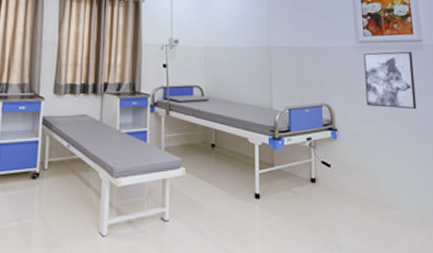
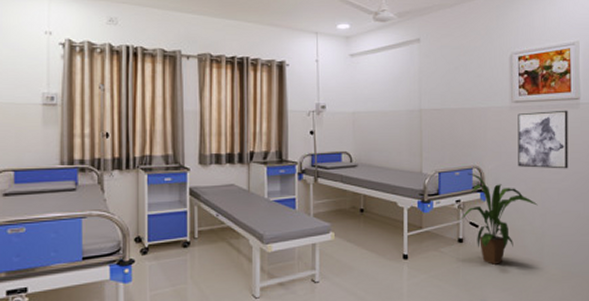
house plant: none [312,110,389,207] -> present [460,173,538,265]

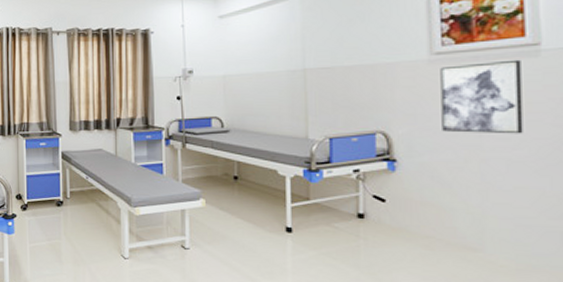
house plant: present [460,173,538,265] -> none [360,138,474,247]

